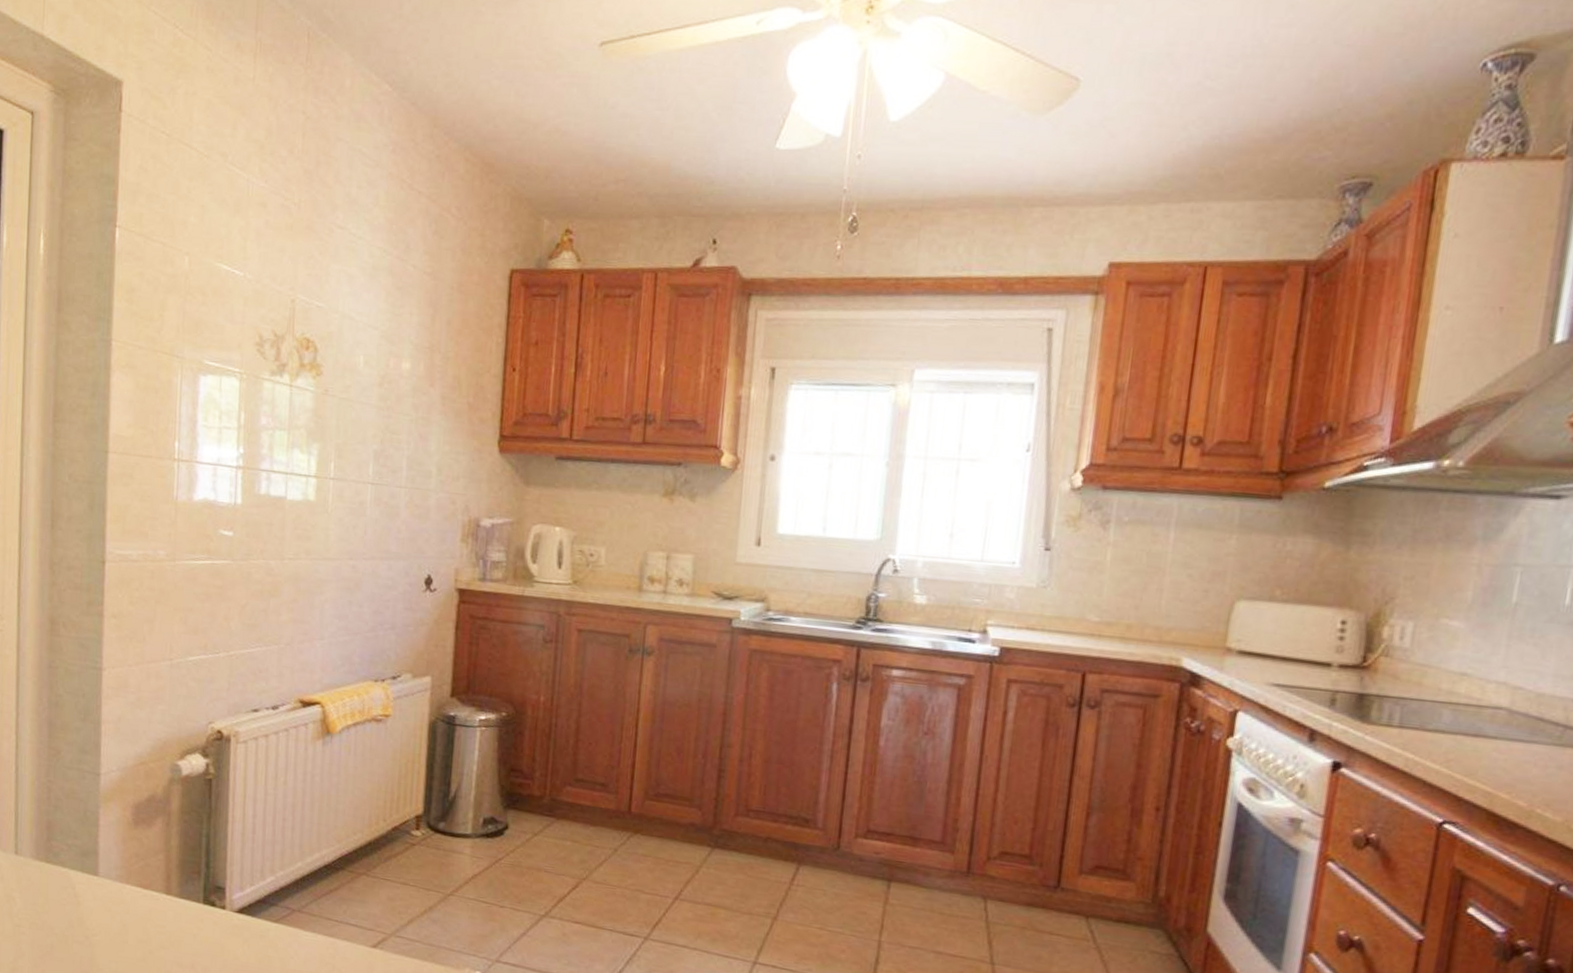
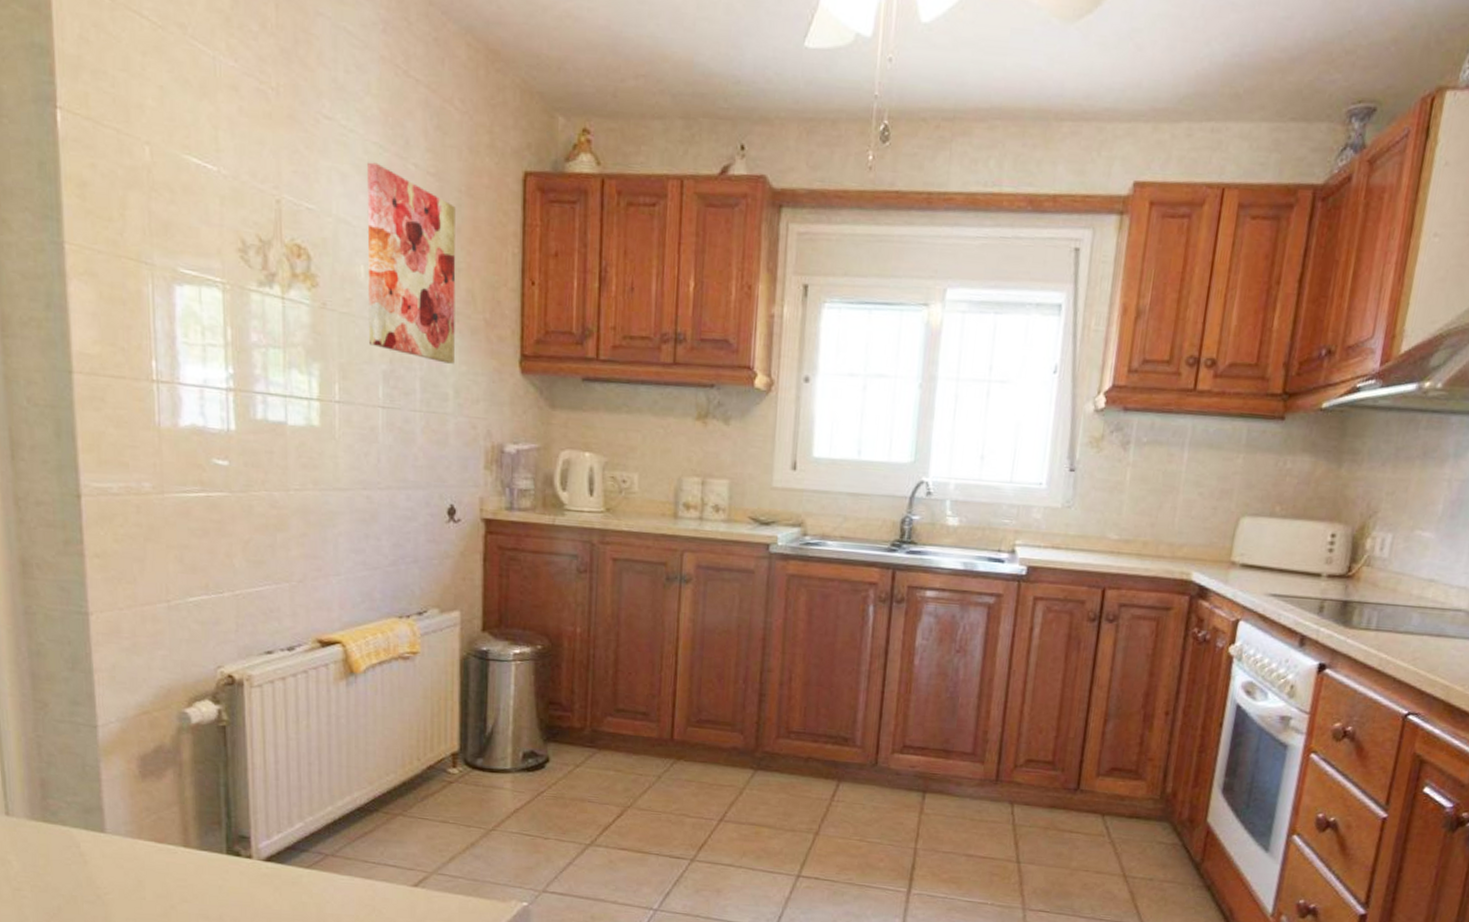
wall art: none [363,264,448,444] -> present [367,162,456,364]

